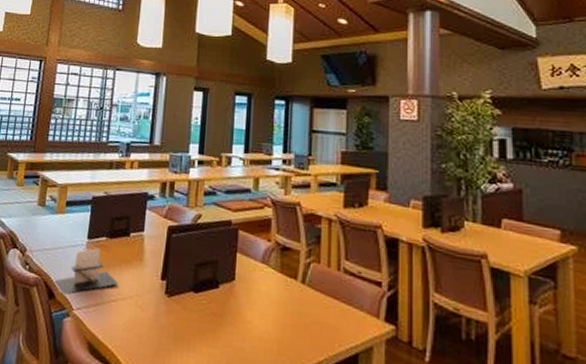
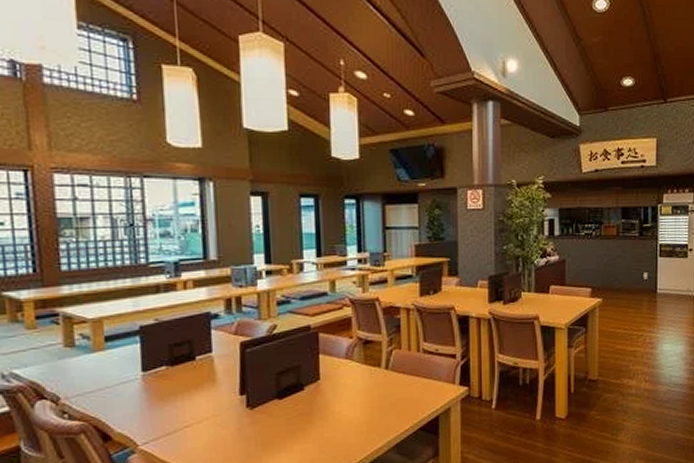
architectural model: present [55,248,119,295] -> none [108,379,190,434]

